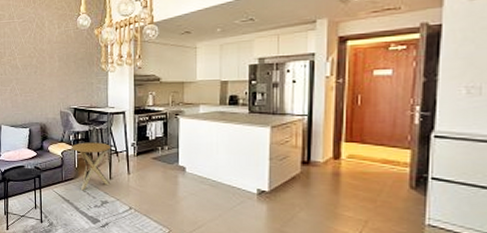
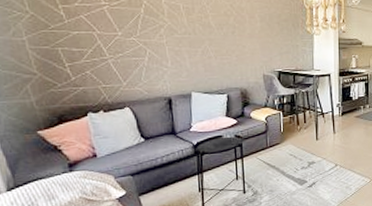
side table: present [72,142,112,191] -> none [277,105,318,155]

